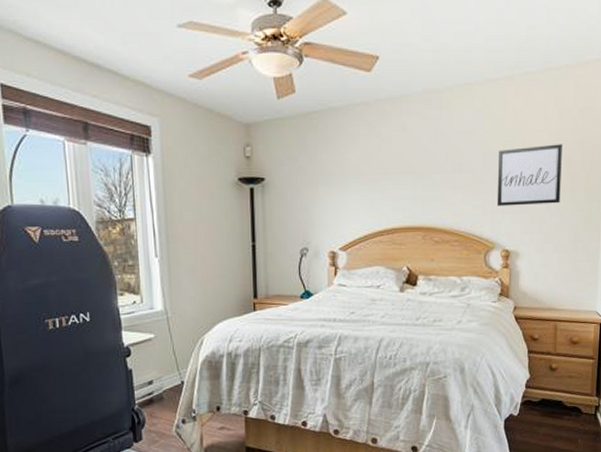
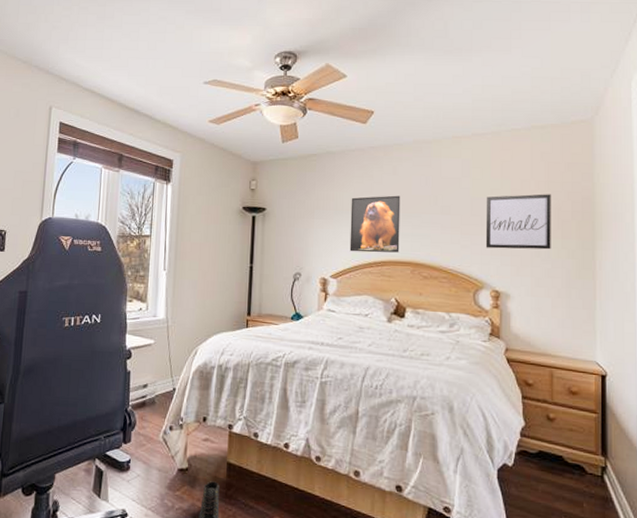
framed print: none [358,154,410,221] -> present [349,195,401,253]

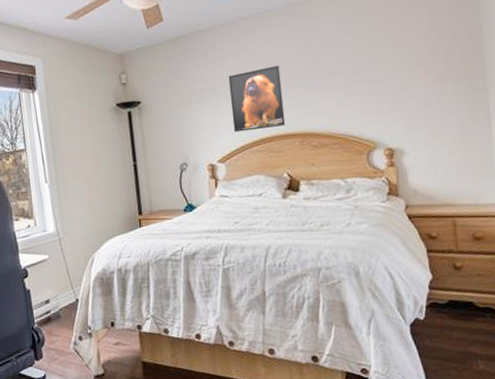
wall art: present [485,194,551,250] -> none [370,38,442,106]

